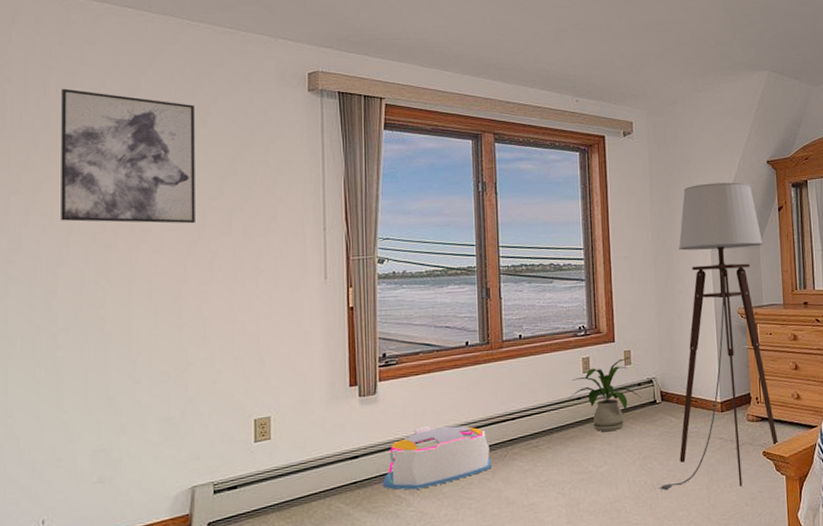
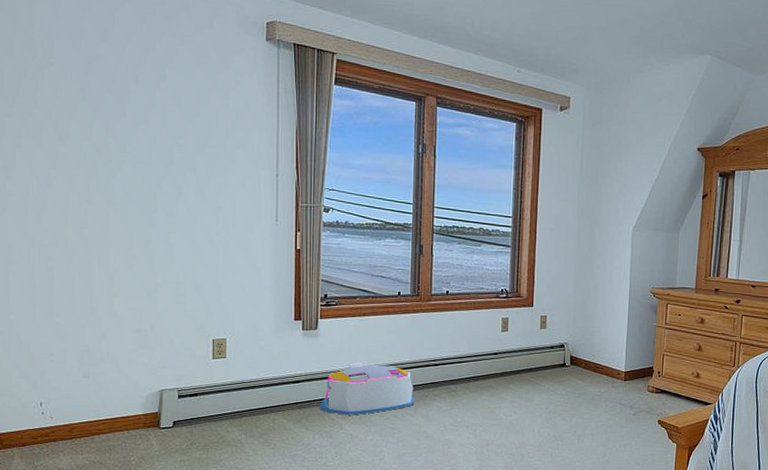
wall art: present [61,88,195,224] -> none [46,20,164,159]
house plant: present [569,358,641,431] -> none [487,322,553,385]
floor lamp: present [657,182,778,491] -> none [559,165,683,449]

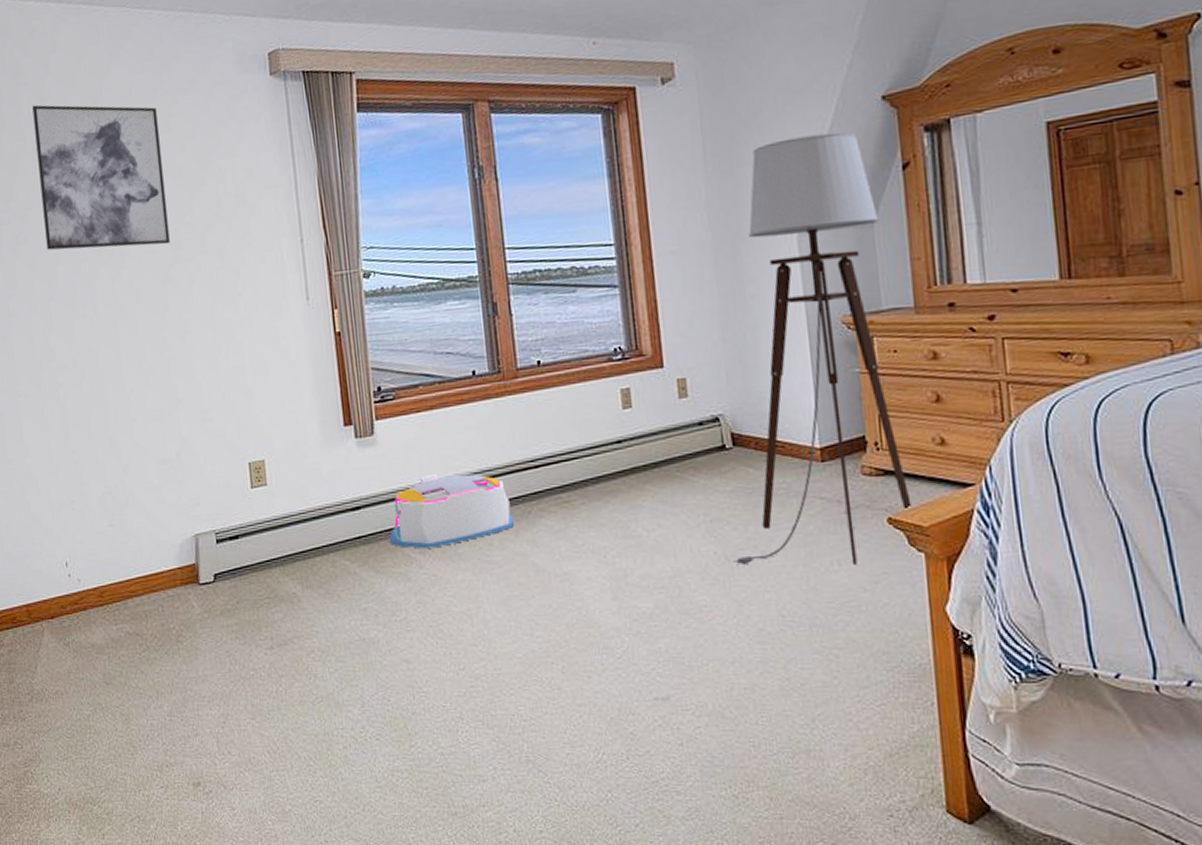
wall art: none [46,20,164,159] -> present [32,105,170,250]
floor lamp: none [559,165,683,449] -> present [732,132,912,566]

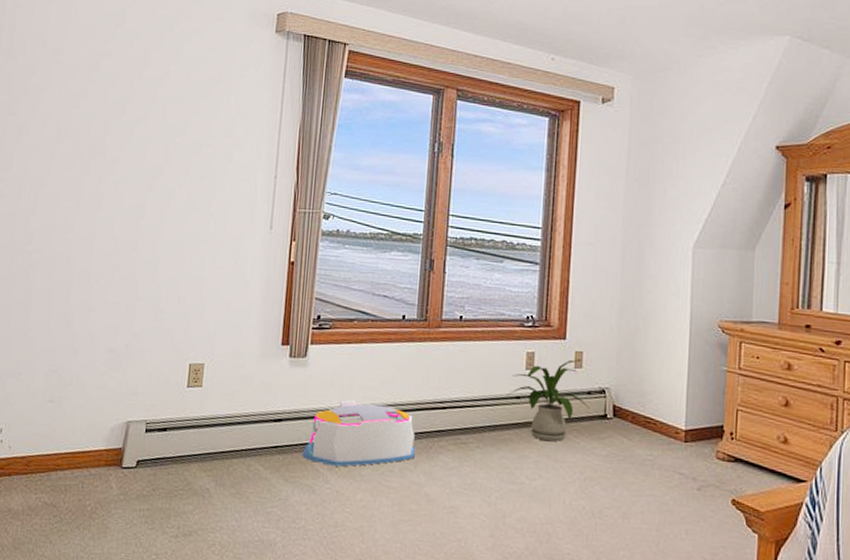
wall art: present [32,105,170,250] -> none [46,18,170,159]
house plant: none [606,388,704,485] -> present [507,359,590,441]
floor lamp: present [732,132,912,566] -> none [597,166,760,537]

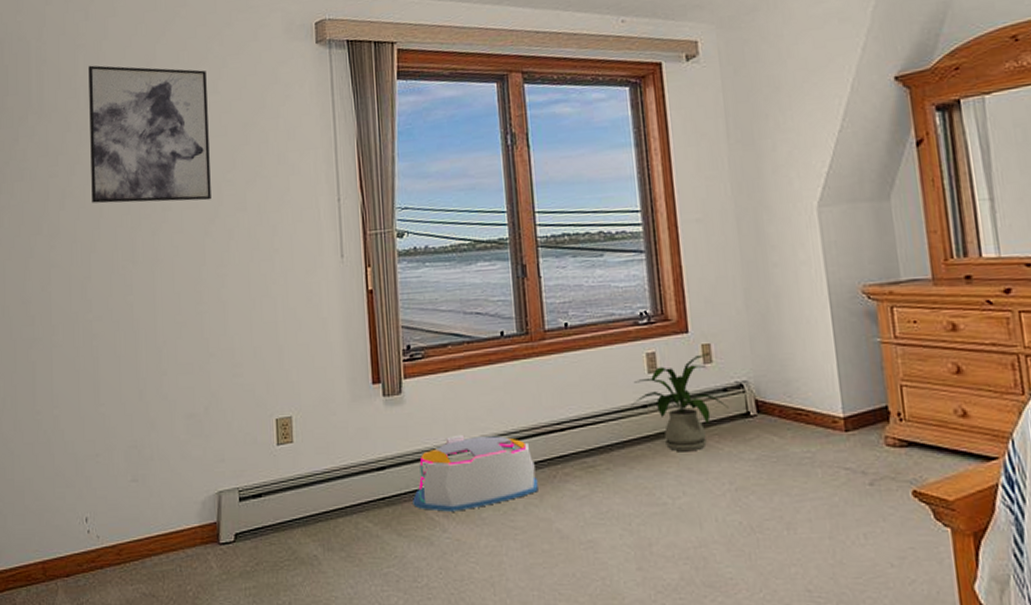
wall art: none [46,18,170,159] -> present [88,65,211,204]

